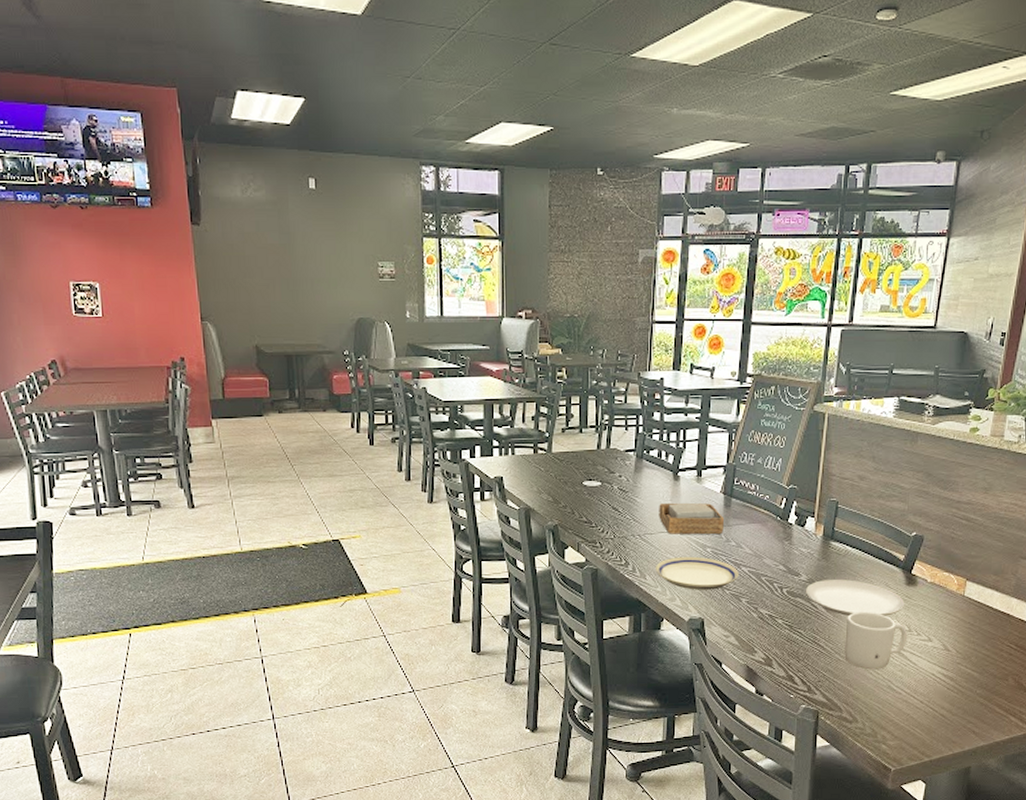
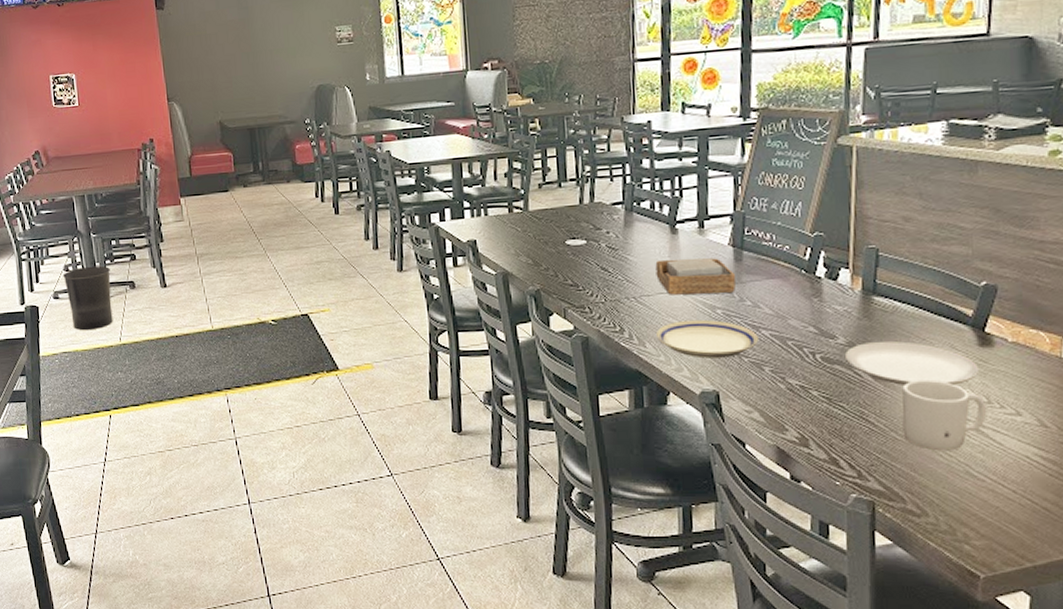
waste bin: none [81,483,136,548] -> present [63,266,113,330]

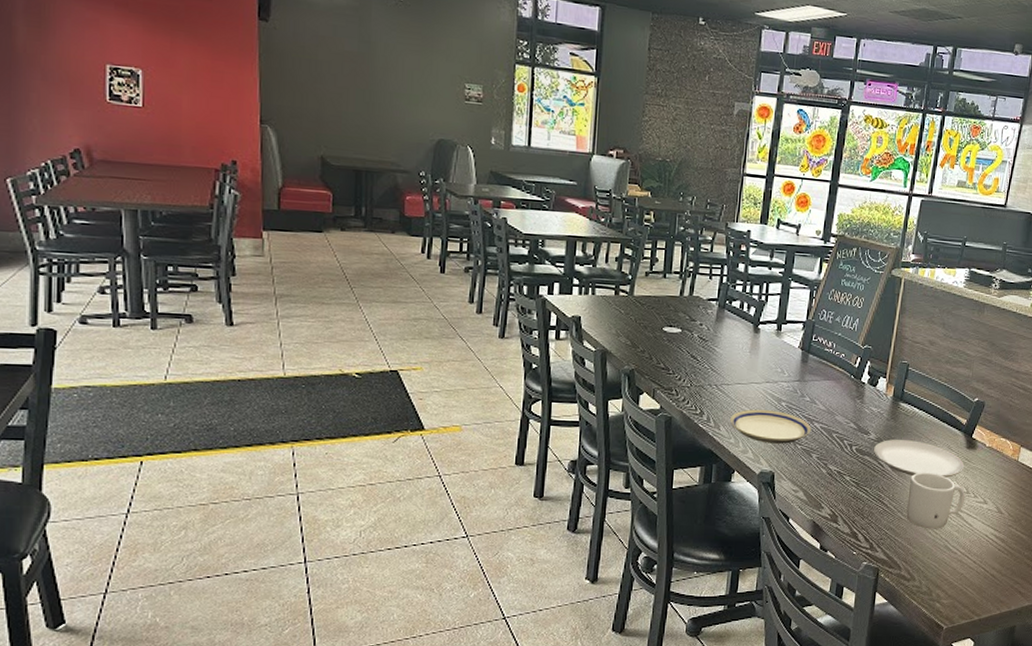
waste bin: present [63,266,113,330] -> none [96,291,162,364]
napkin holder: present [655,257,736,295] -> none [737,354,800,390]

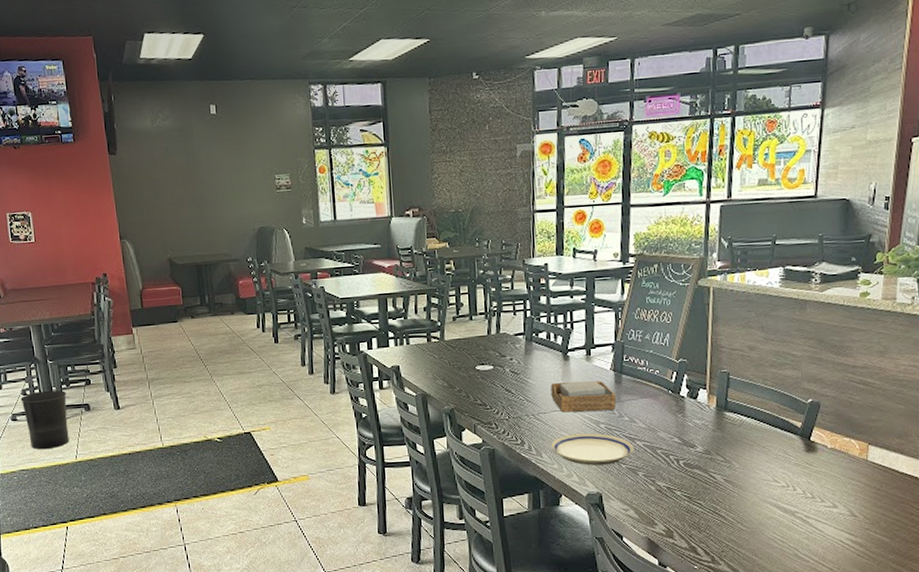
waste bin: none [96,291,162,364] -> present [20,390,69,449]
napkin holder: none [737,354,800,390] -> present [550,380,616,413]
plate: present [874,440,965,478] -> none [703,449,806,485]
mug: present [906,472,966,529] -> none [746,480,811,539]

